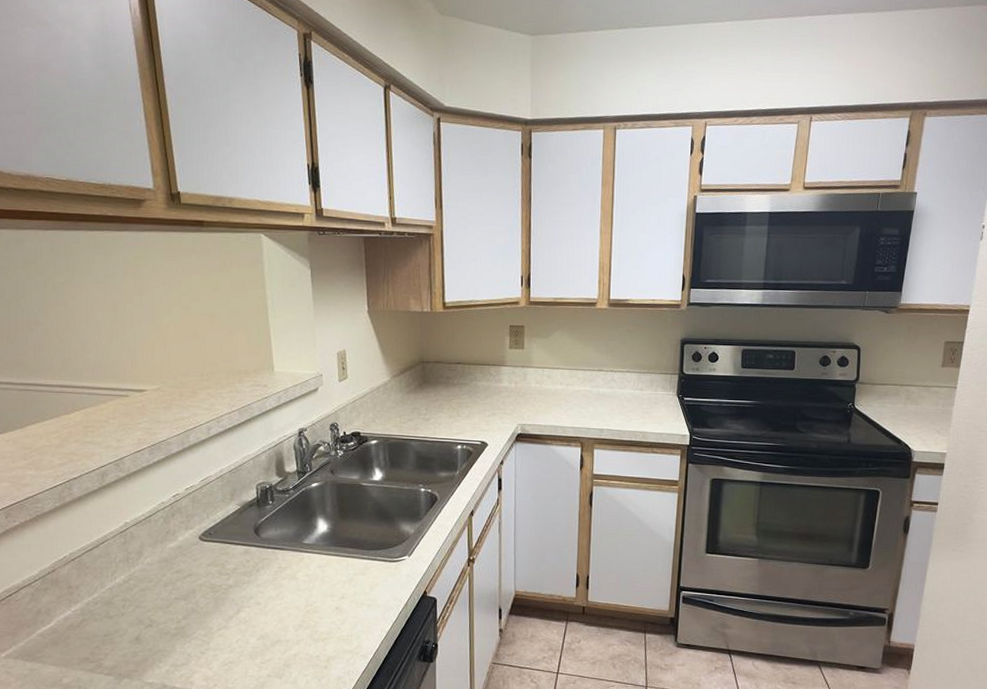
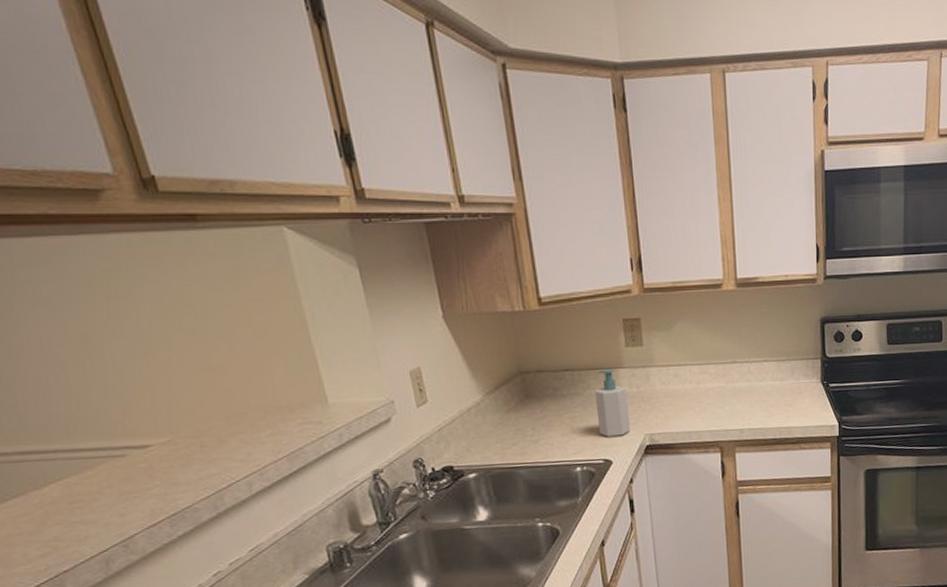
soap bottle: none [479,366,507,423] -> present [595,369,631,437]

